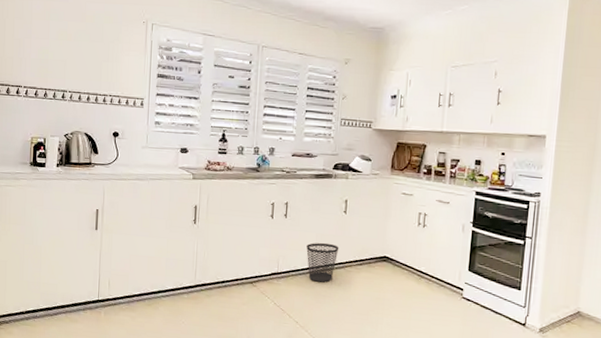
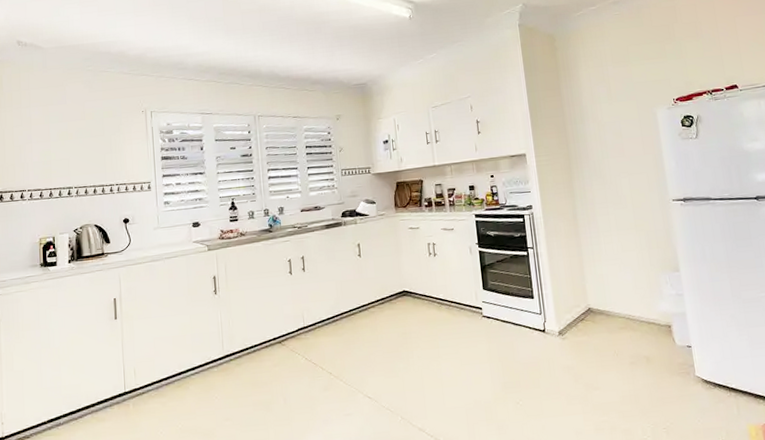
wastebasket: present [306,242,339,283] -> none [328,288,360,329]

